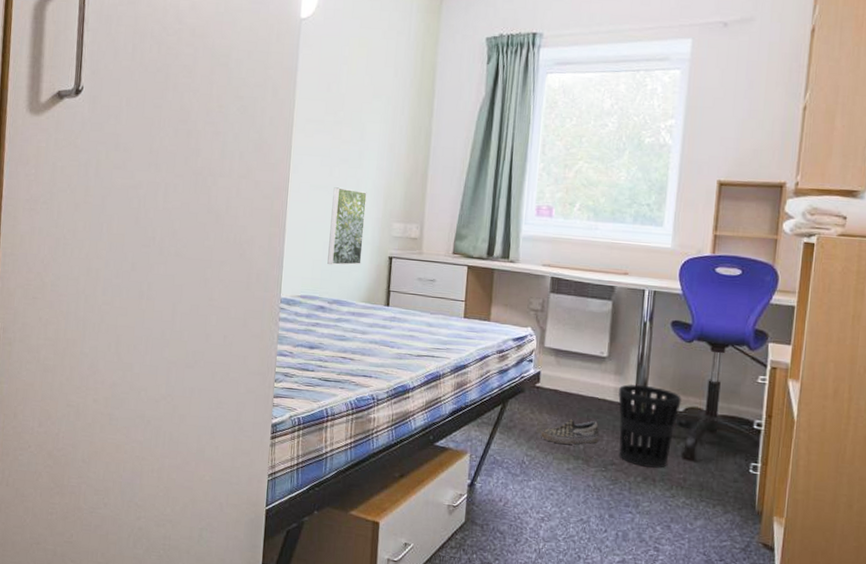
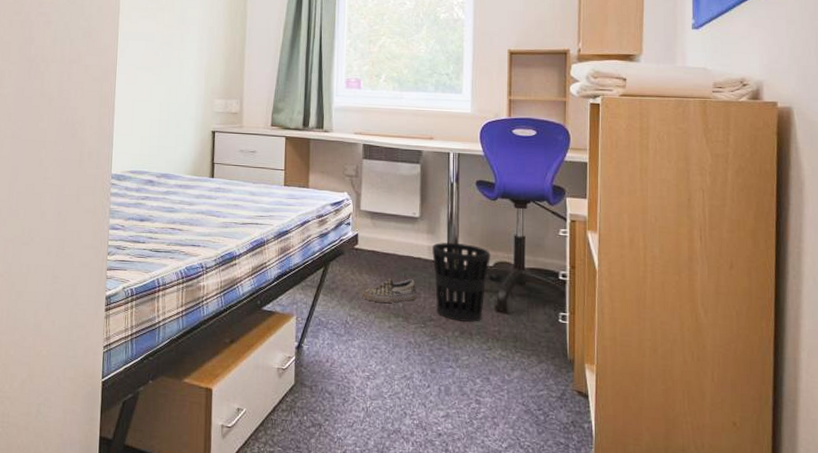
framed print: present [327,187,367,266] -> none [155,68,190,141]

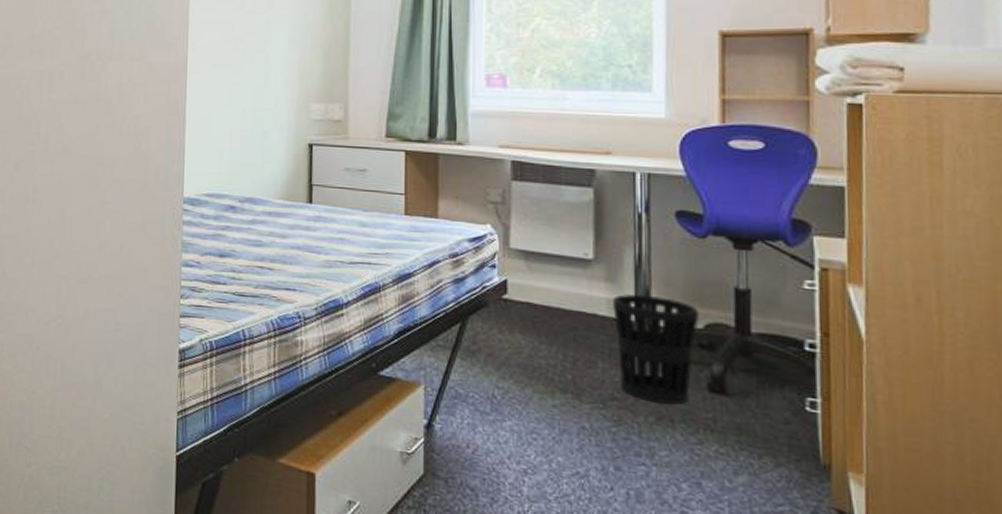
shoe: present [361,278,417,303] -> none [513,340,592,374]

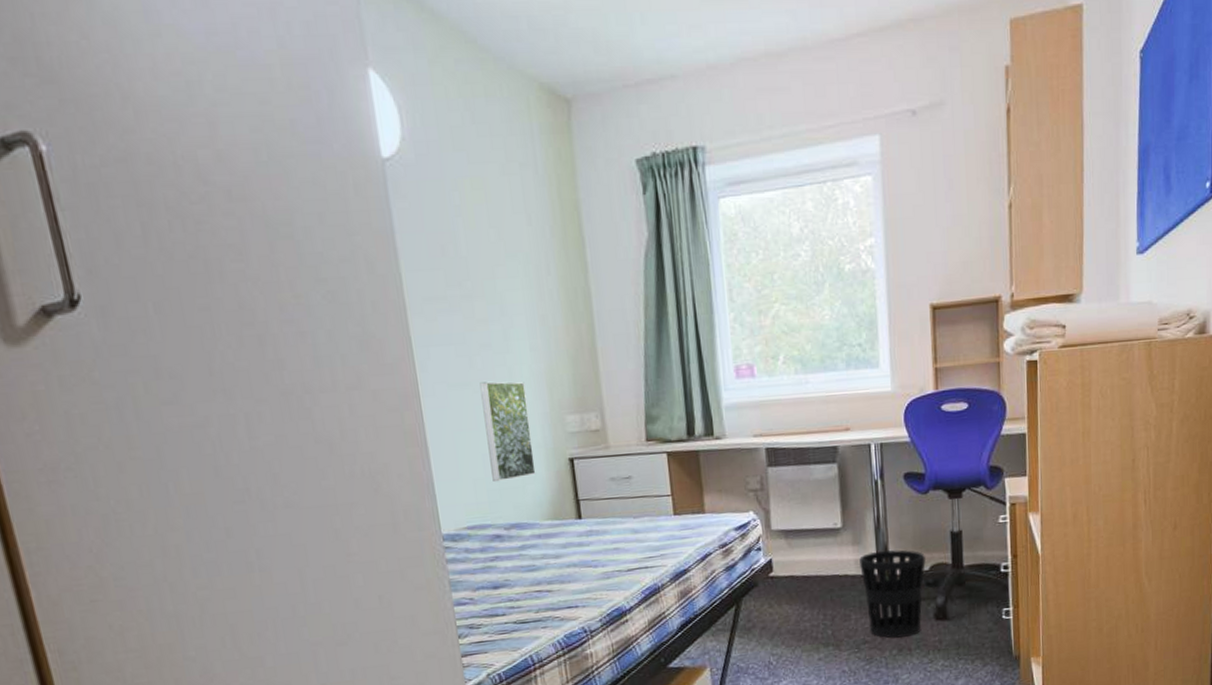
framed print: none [236,65,278,157] -> present [479,381,536,483]

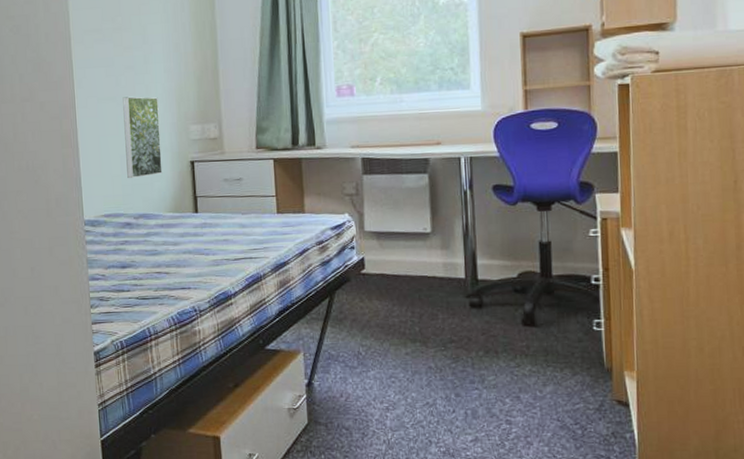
wastebasket: present [859,549,927,639] -> none [448,256,515,341]

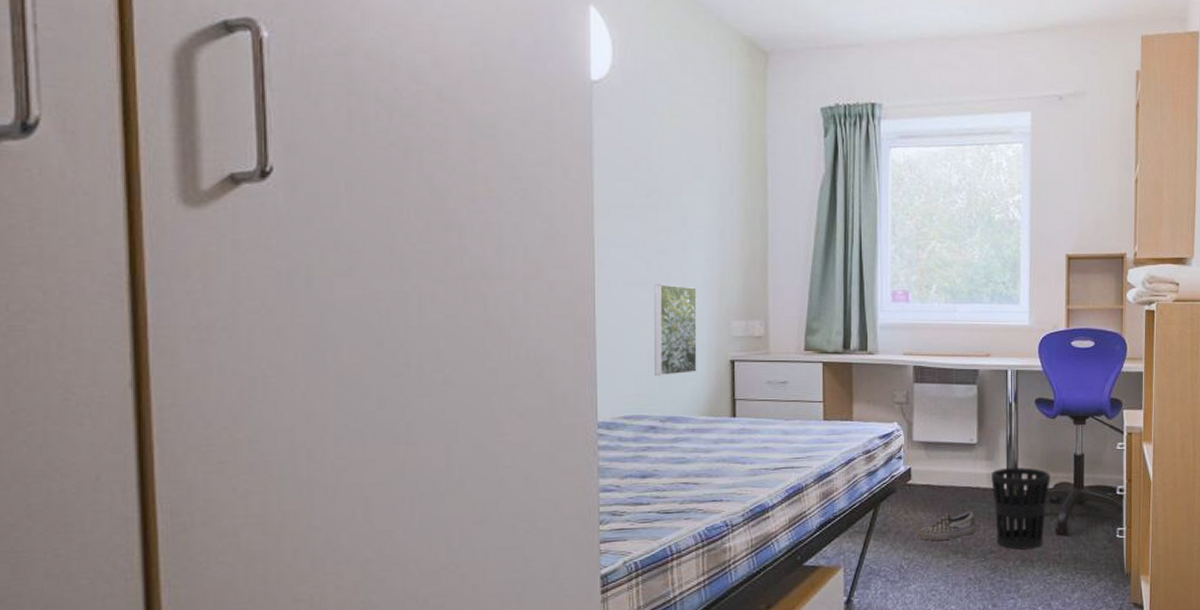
shoe: none [373,300,434,329] -> present [916,511,976,541]
wastebasket: none [448,256,515,341] -> present [991,467,1052,550]

